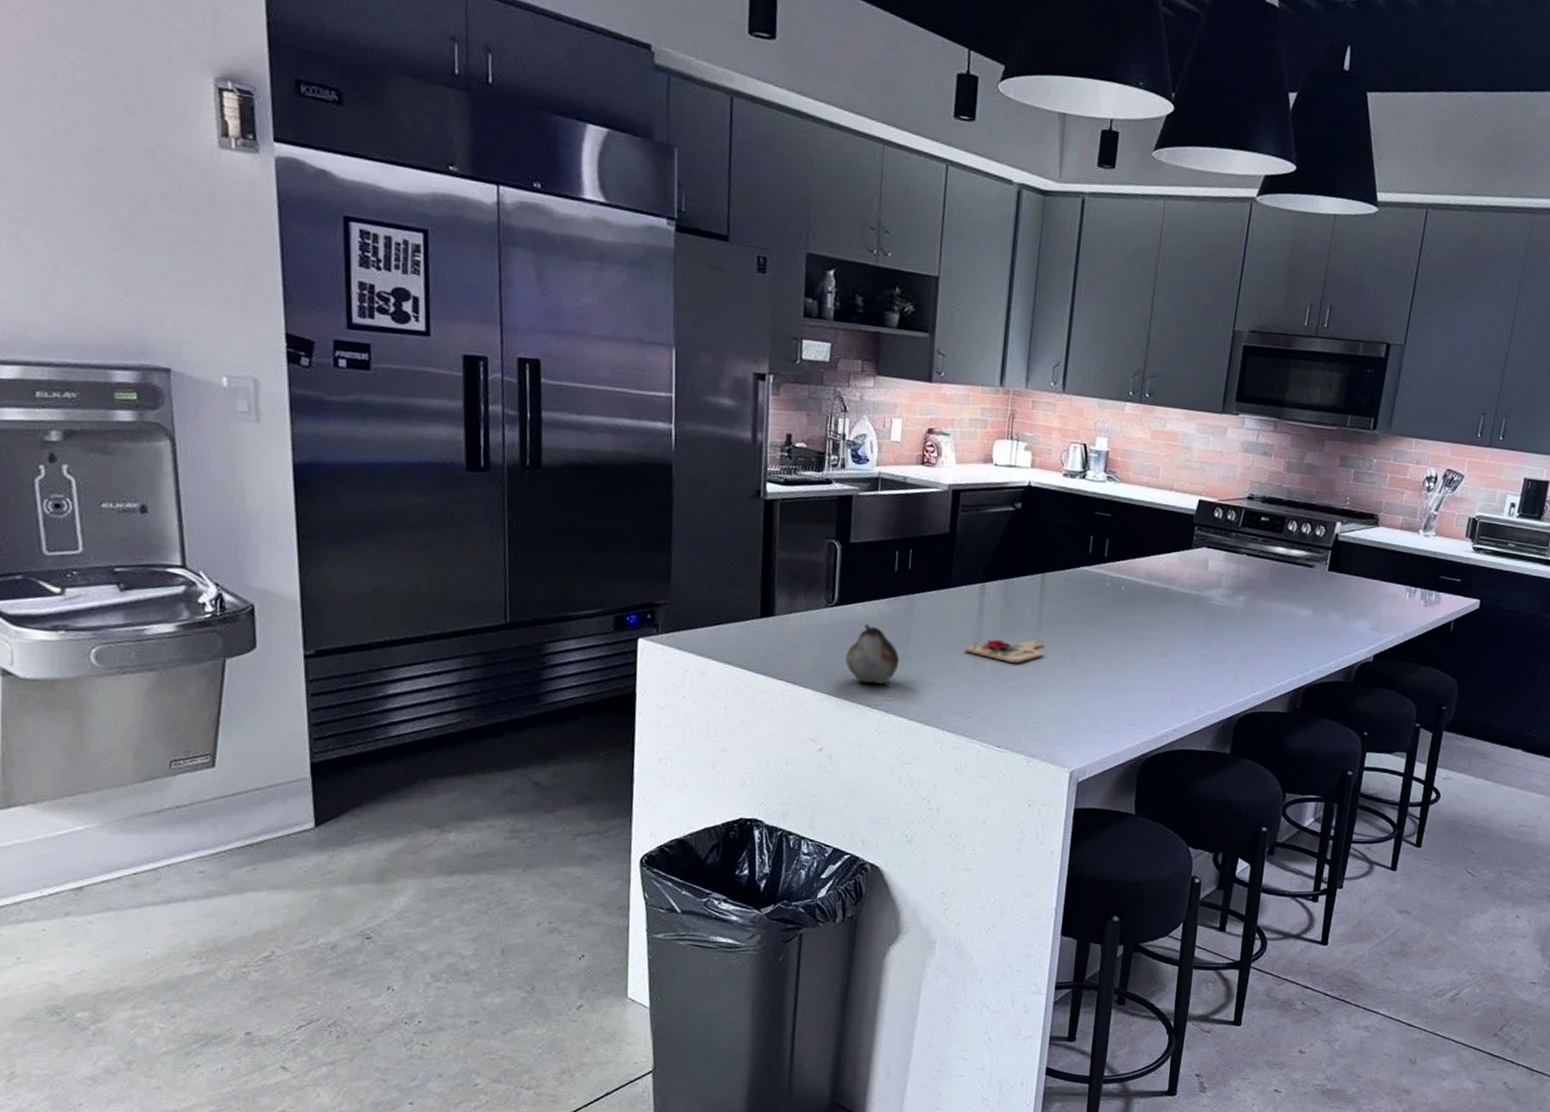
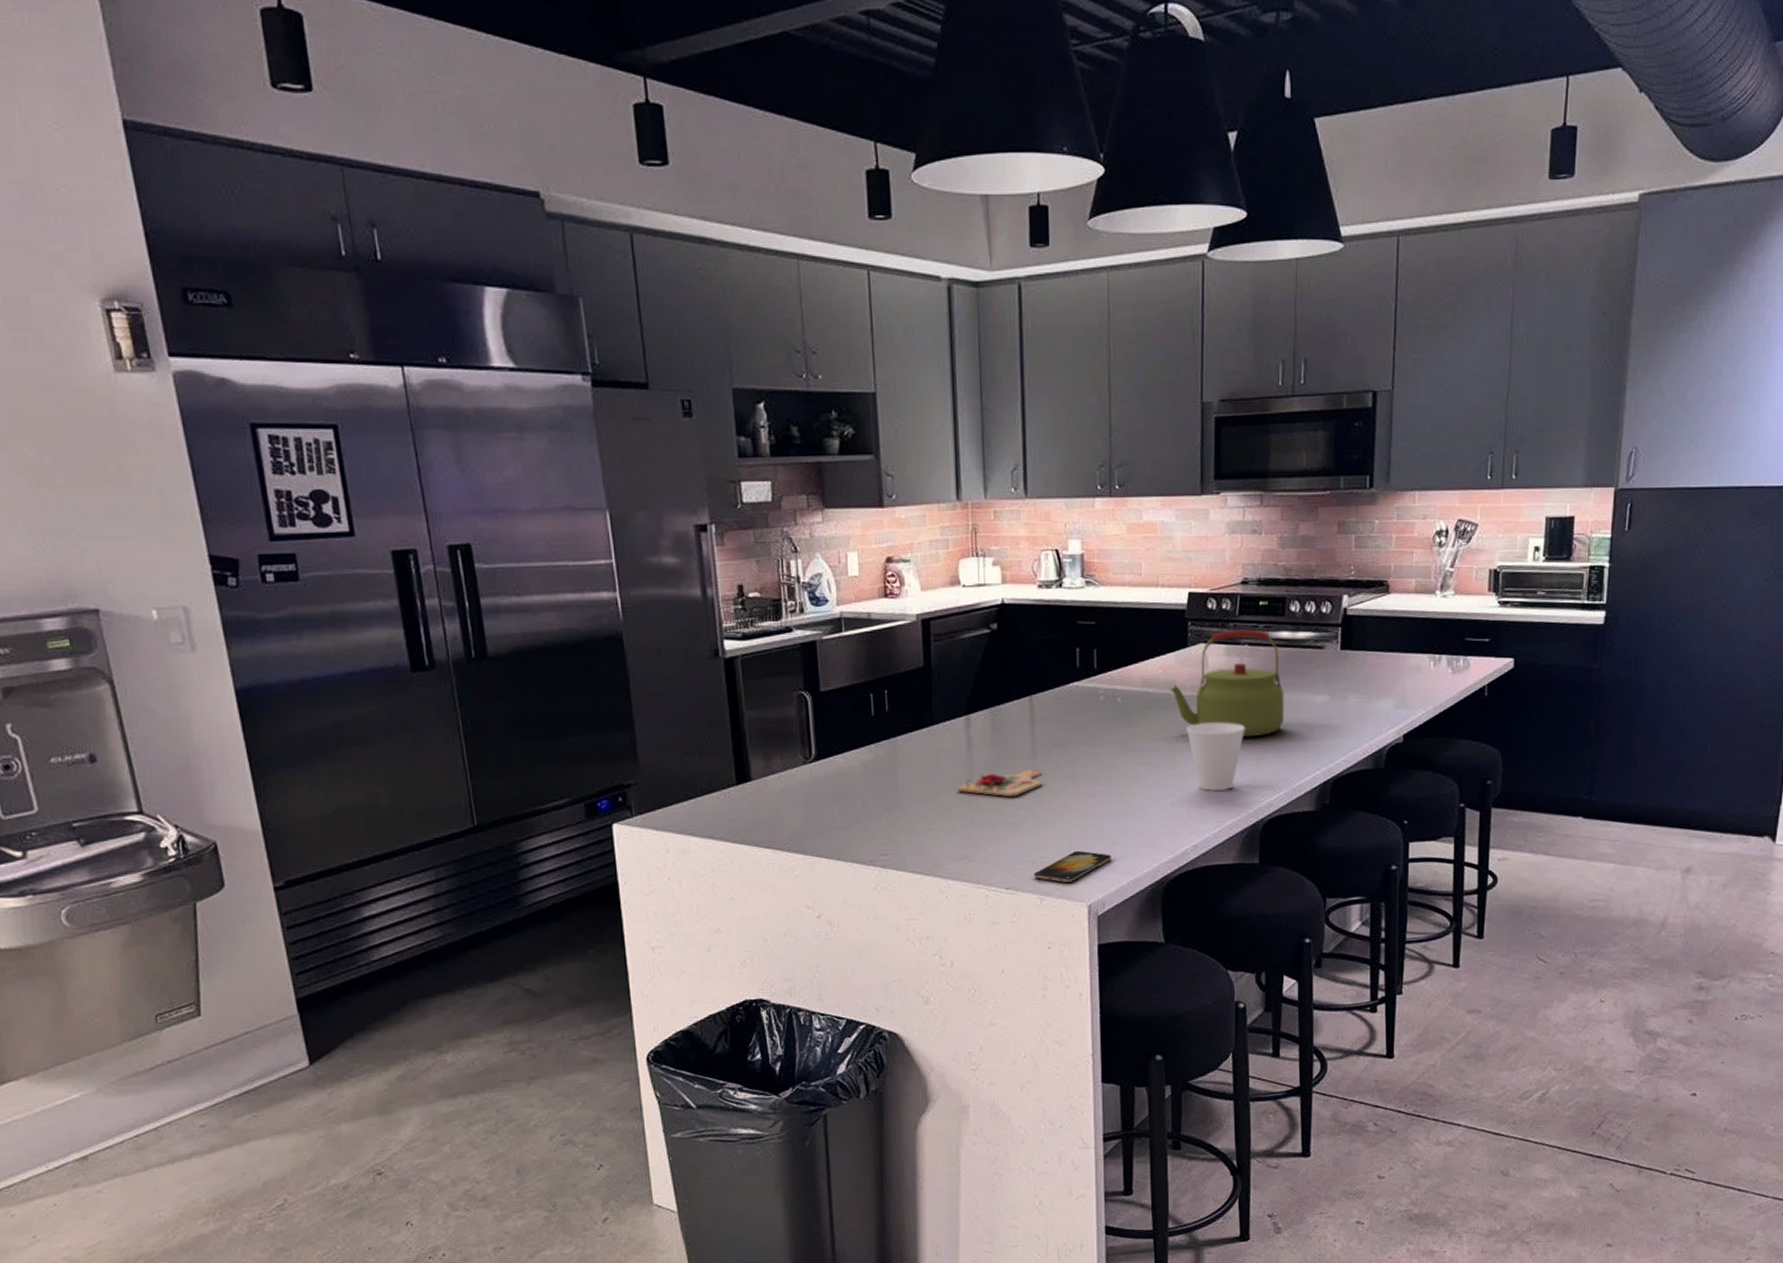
fruit: present [845,624,900,684] -> none [832,776,890,839]
smartphone: none [1024,720,1097,748] -> present [1034,850,1111,883]
kettle: none [1171,539,1273,639] -> present [1170,629,1285,738]
cup: none [1180,619,1234,684] -> present [1186,722,1245,792]

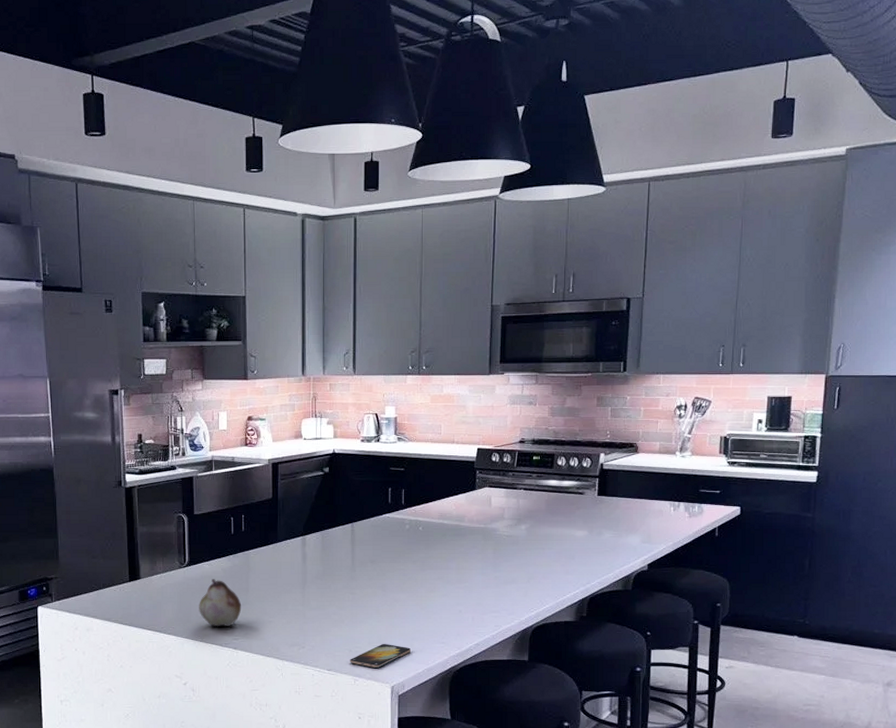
fruit: none [832,776,890,839] -> present [199,579,242,626]
cutting board: present [957,769,1042,797] -> none [293,579,358,600]
kettle: present [1170,629,1285,738] -> none [461,478,552,562]
cup: present [1186,722,1245,792] -> none [473,549,520,603]

